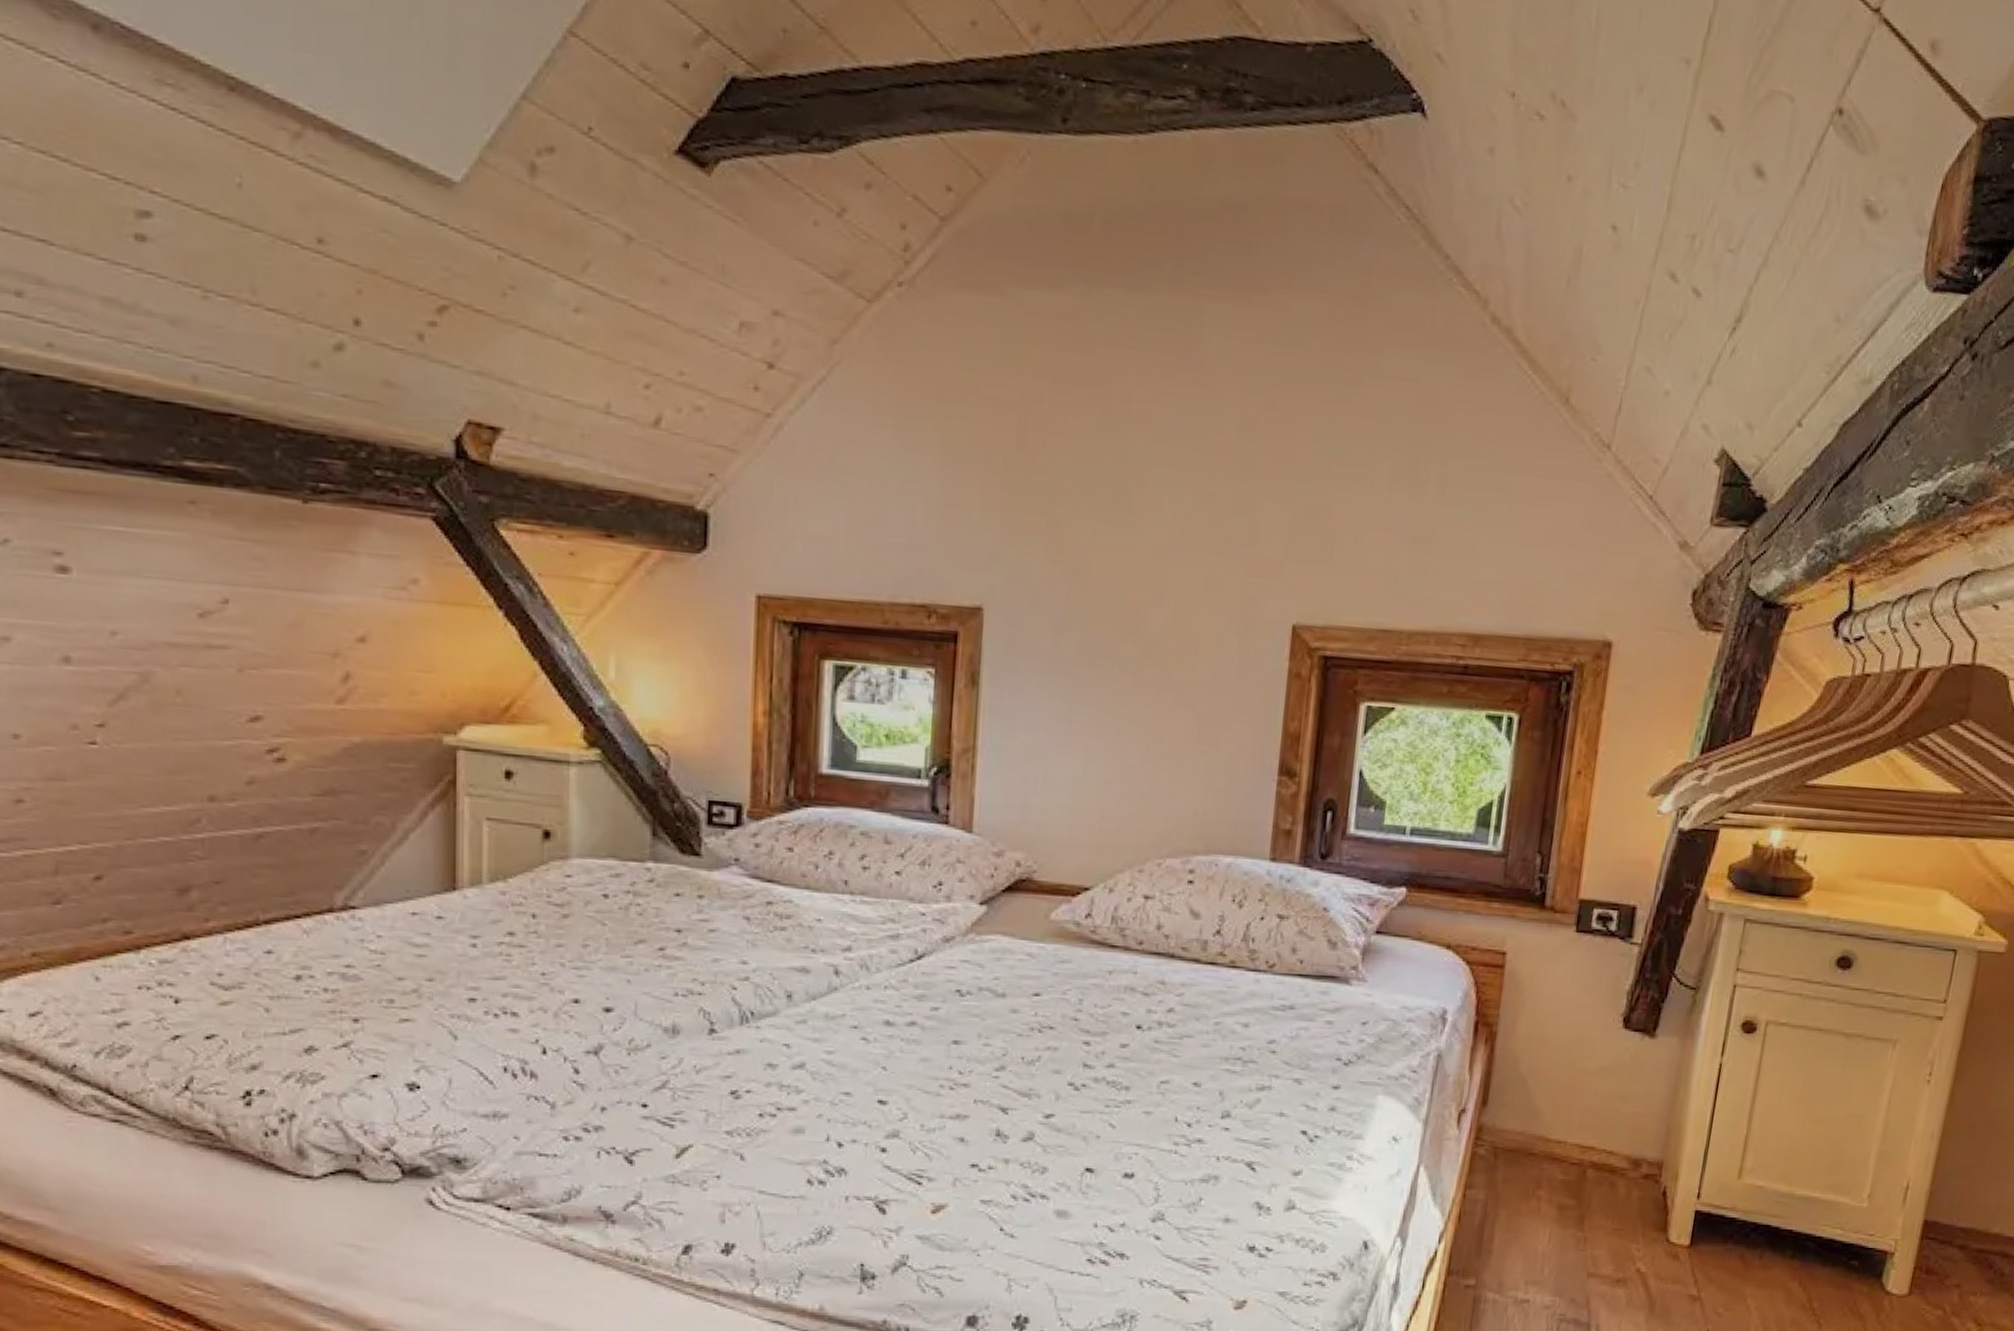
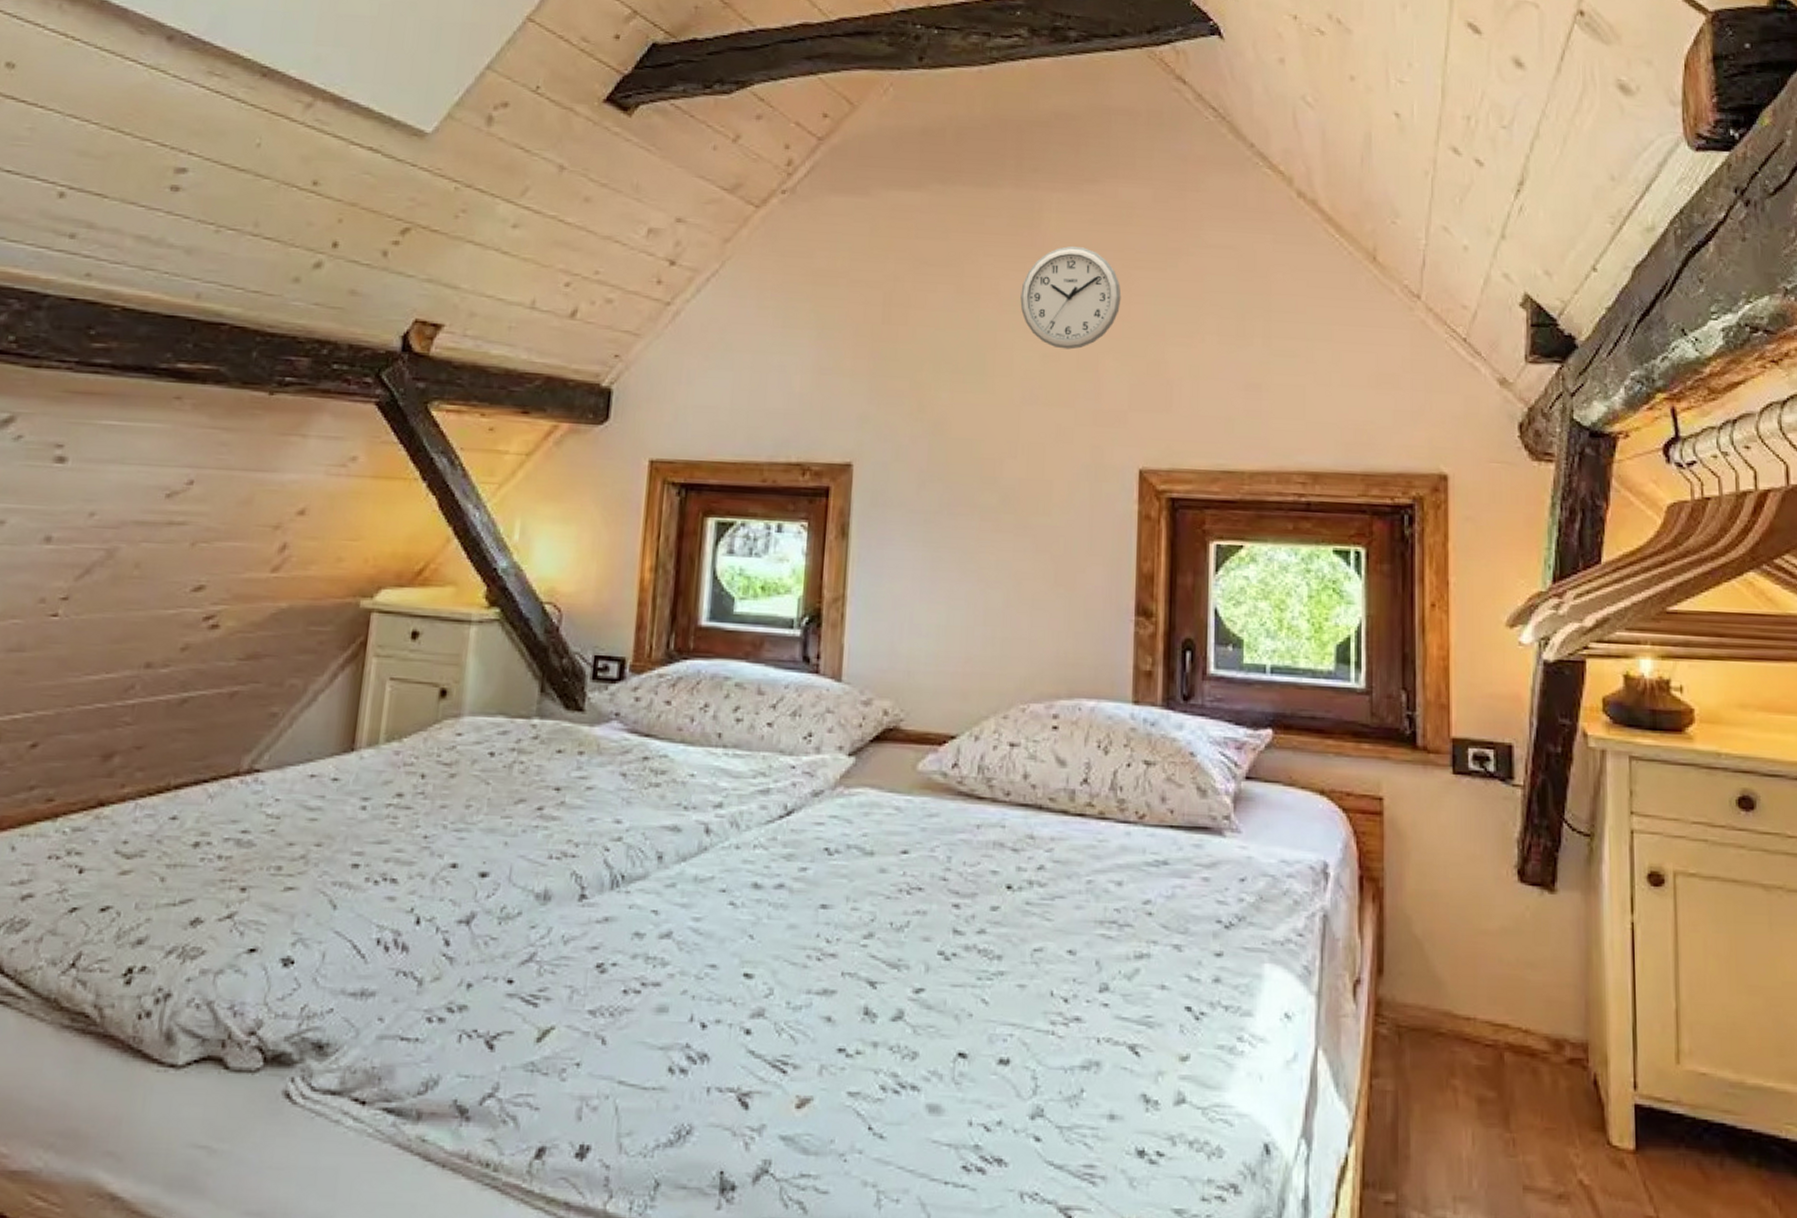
wall clock: none [1173,369,1286,490] -> present [1020,246,1122,350]

